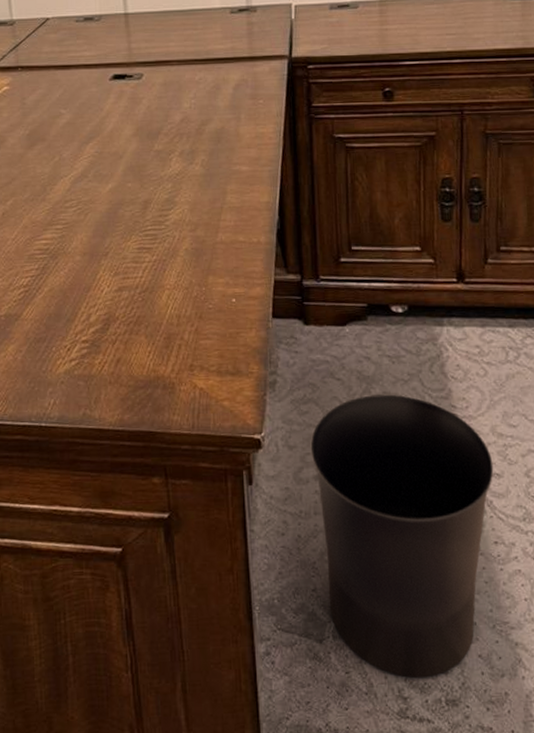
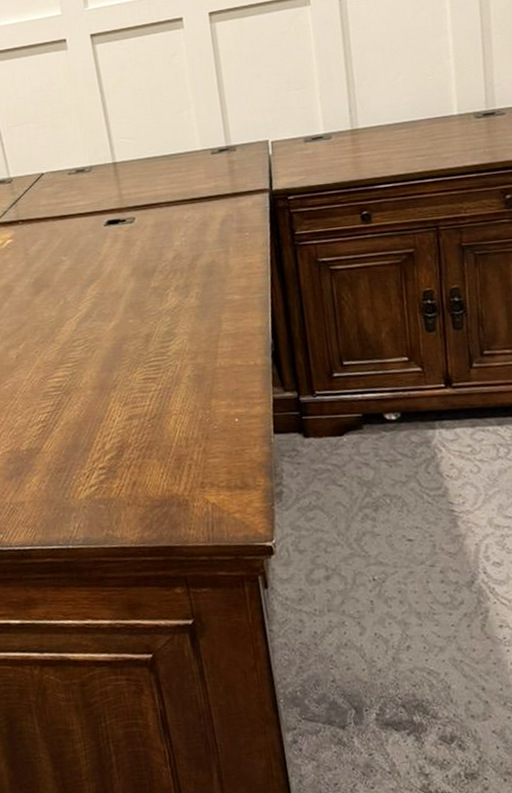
waste bin: present [310,394,494,679] -> none [319,496,494,756]

